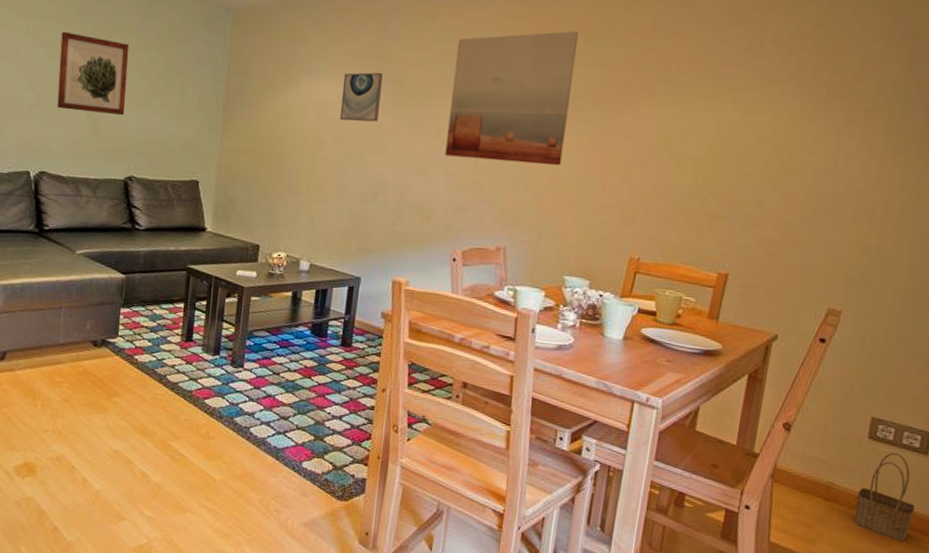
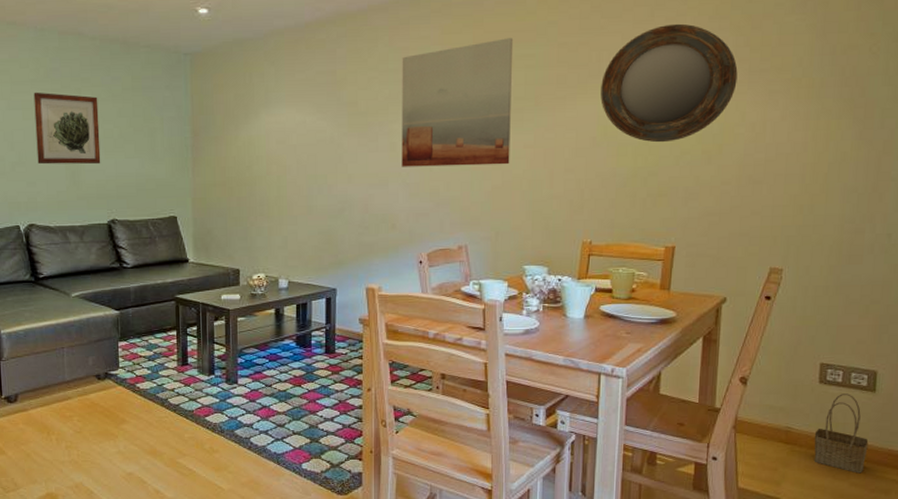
wall art: present [339,72,383,122] -> none [299,96,336,145]
home mirror: none [665,36,815,162] -> present [600,23,738,143]

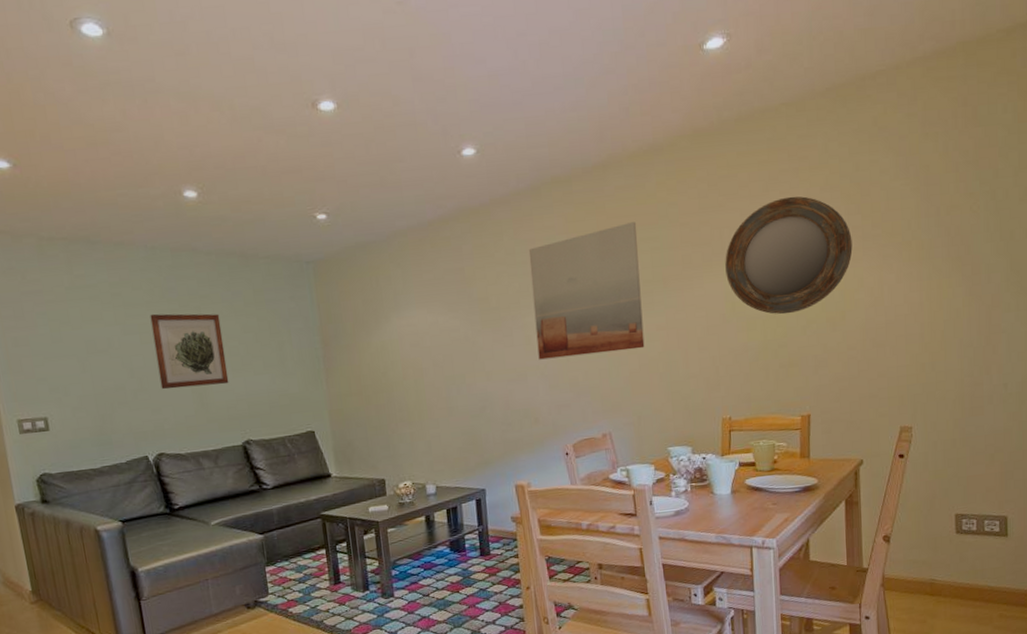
basket: present [814,394,869,474] -> none [956,540,1006,617]

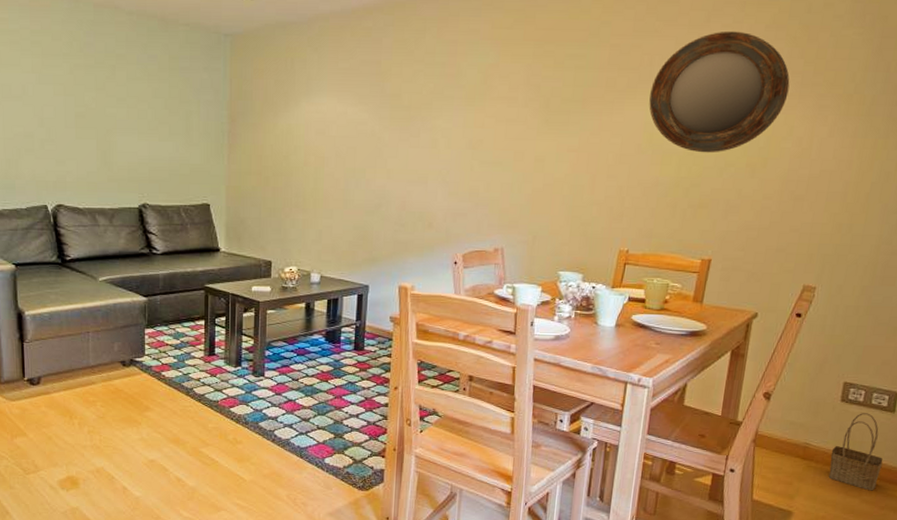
wall art: present [150,313,229,390] -> none [66,66,134,146]
wall art: present [528,222,645,360] -> none [442,36,565,168]
basket: none [956,540,1006,617] -> present [828,413,883,491]

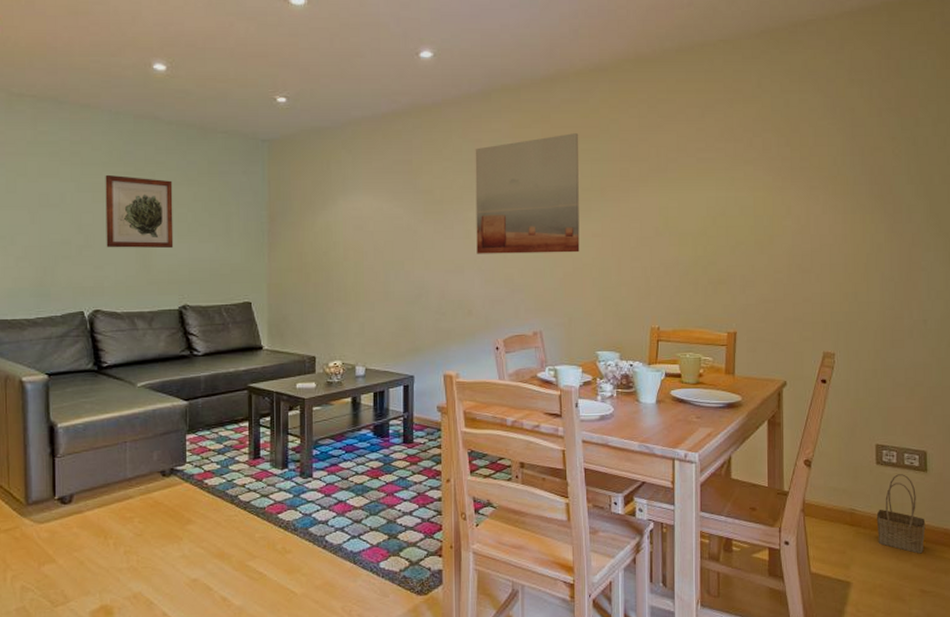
wall art: none [66,66,134,146] -> present [105,174,174,249]
wall art: none [442,36,565,168] -> present [475,133,580,254]
home mirror: present [649,30,790,153] -> none [661,124,781,233]

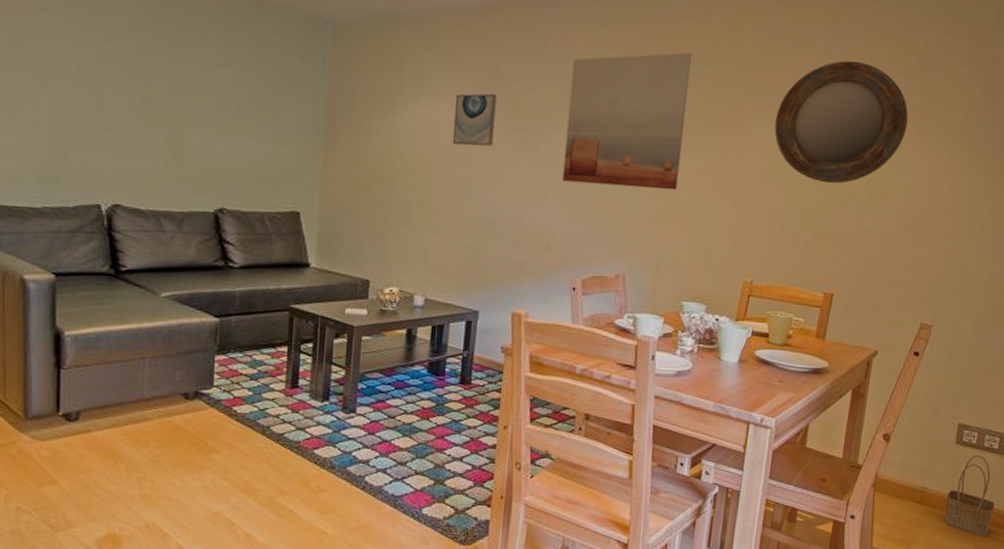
wall art: present [105,174,174,249] -> none [131,43,215,141]
wall art: none [376,184,412,232] -> present [452,93,496,146]
home mirror: none [661,124,781,233] -> present [774,60,909,184]

